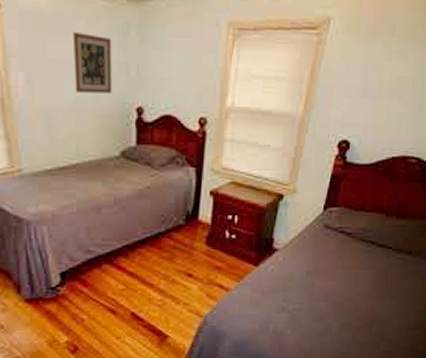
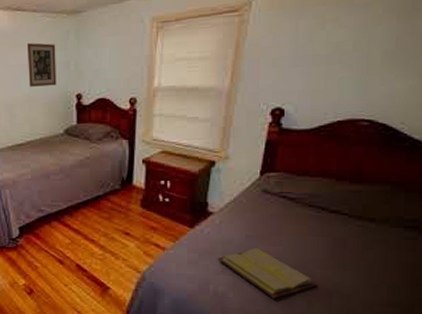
diary: none [278,283,363,332] -> present [217,247,318,299]

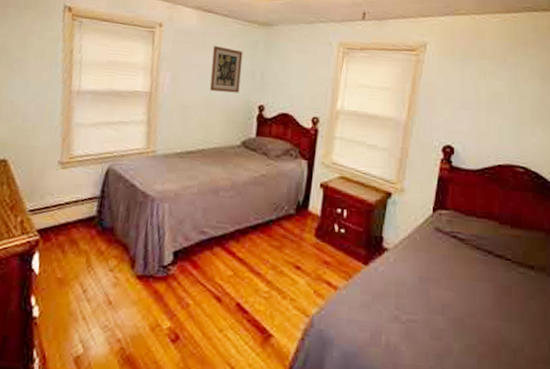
diary: present [217,247,318,299] -> none [390,291,487,353]

